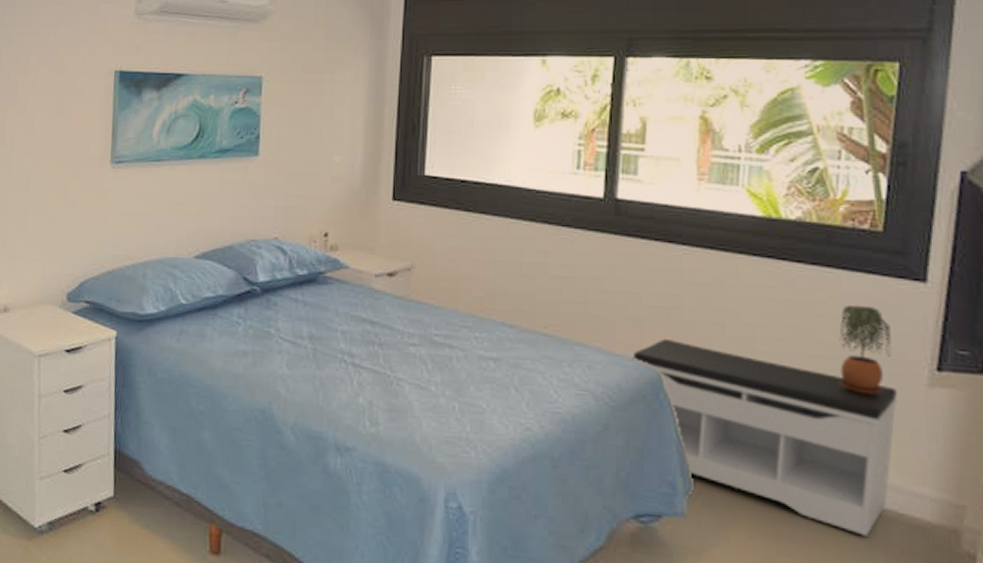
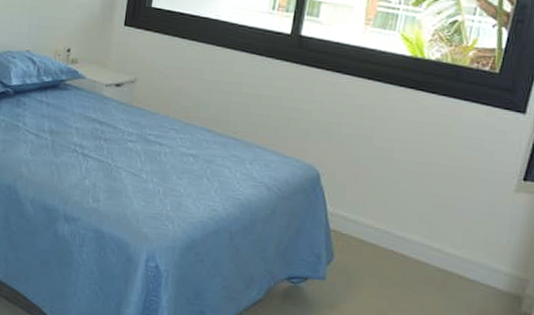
bench: present [632,338,898,536] -> none [299,146,492,299]
potted plant: present [839,305,891,395] -> none [450,128,494,197]

